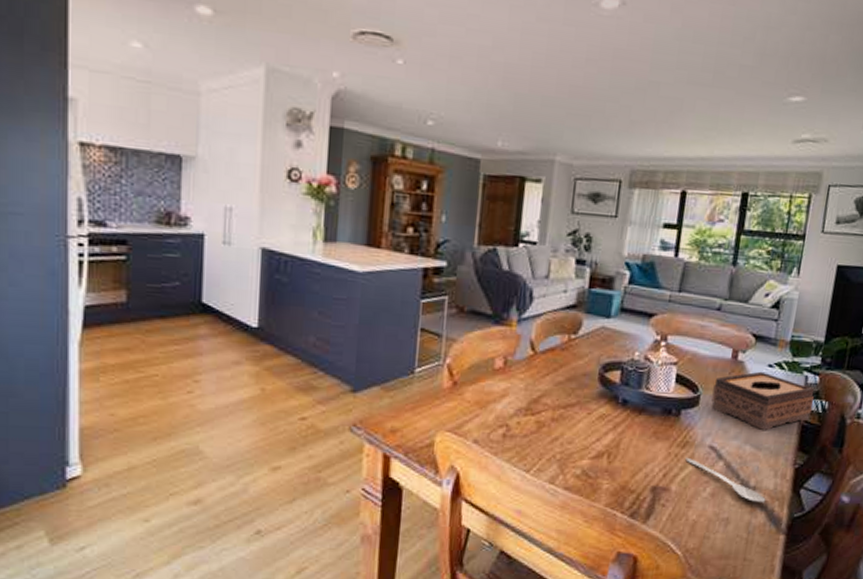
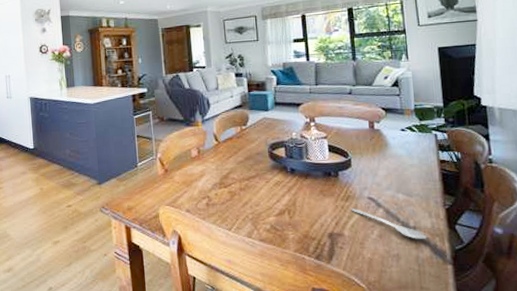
tissue box: present [712,371,815,430] -> none [360,135,448,181]

